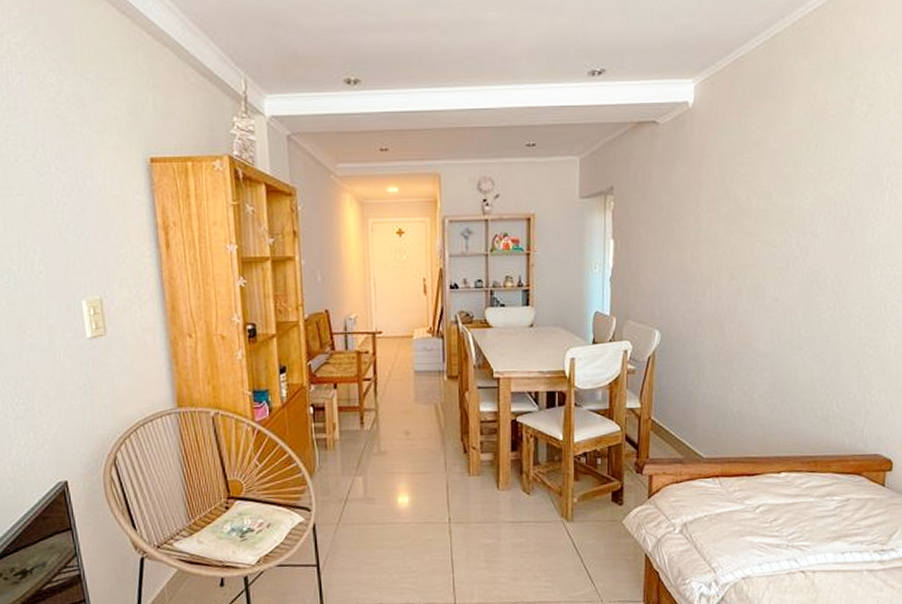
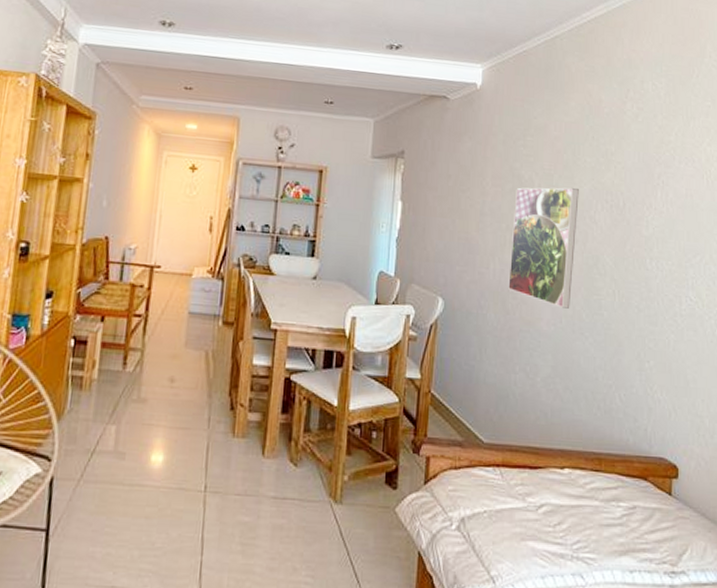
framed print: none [725,202,800,327] -> present [508,187,579,309]

